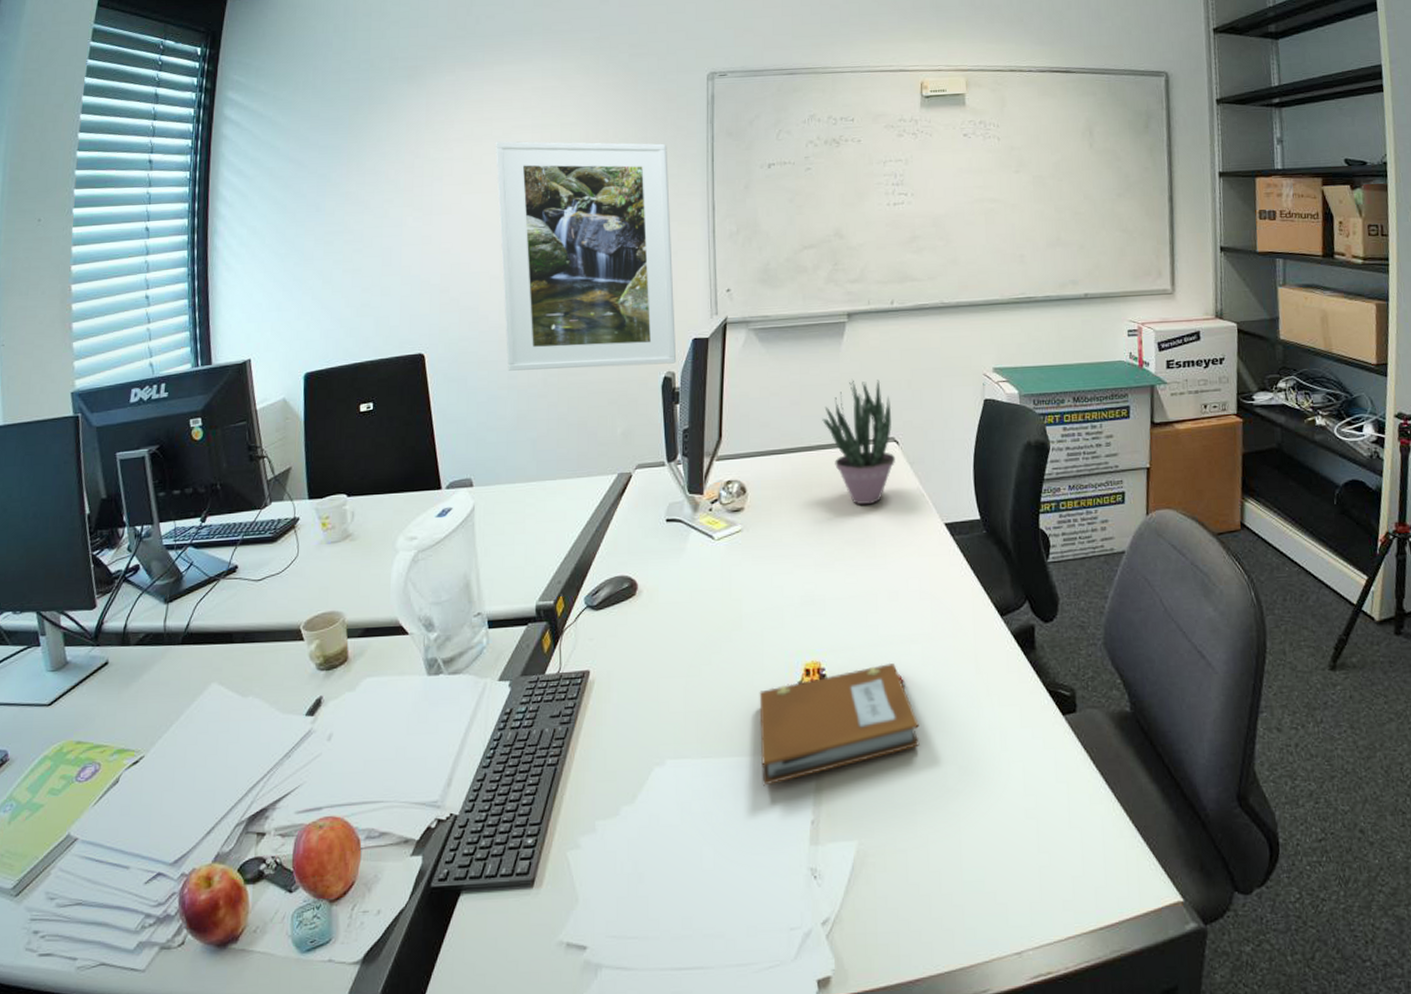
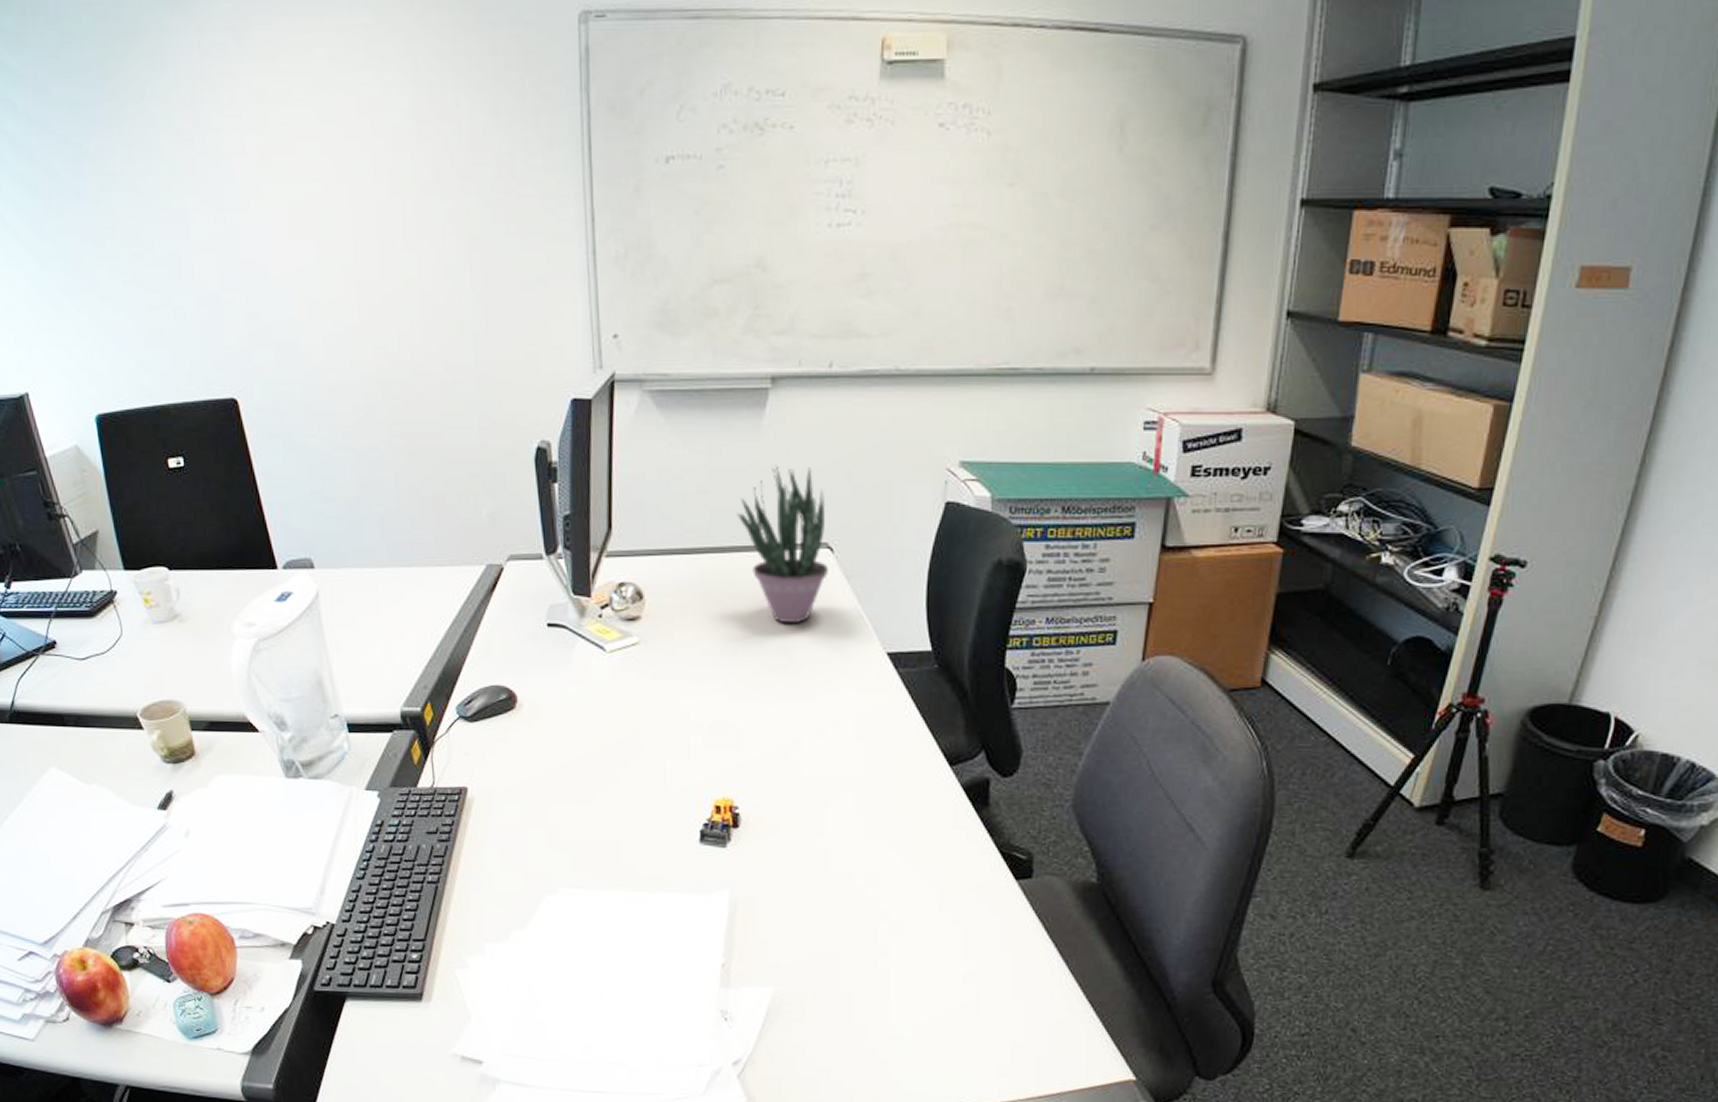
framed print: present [495,141,677,371] -> none [295,106,552,430]
notebook: present [759,662,920,786] -> none [662,806,846,924]

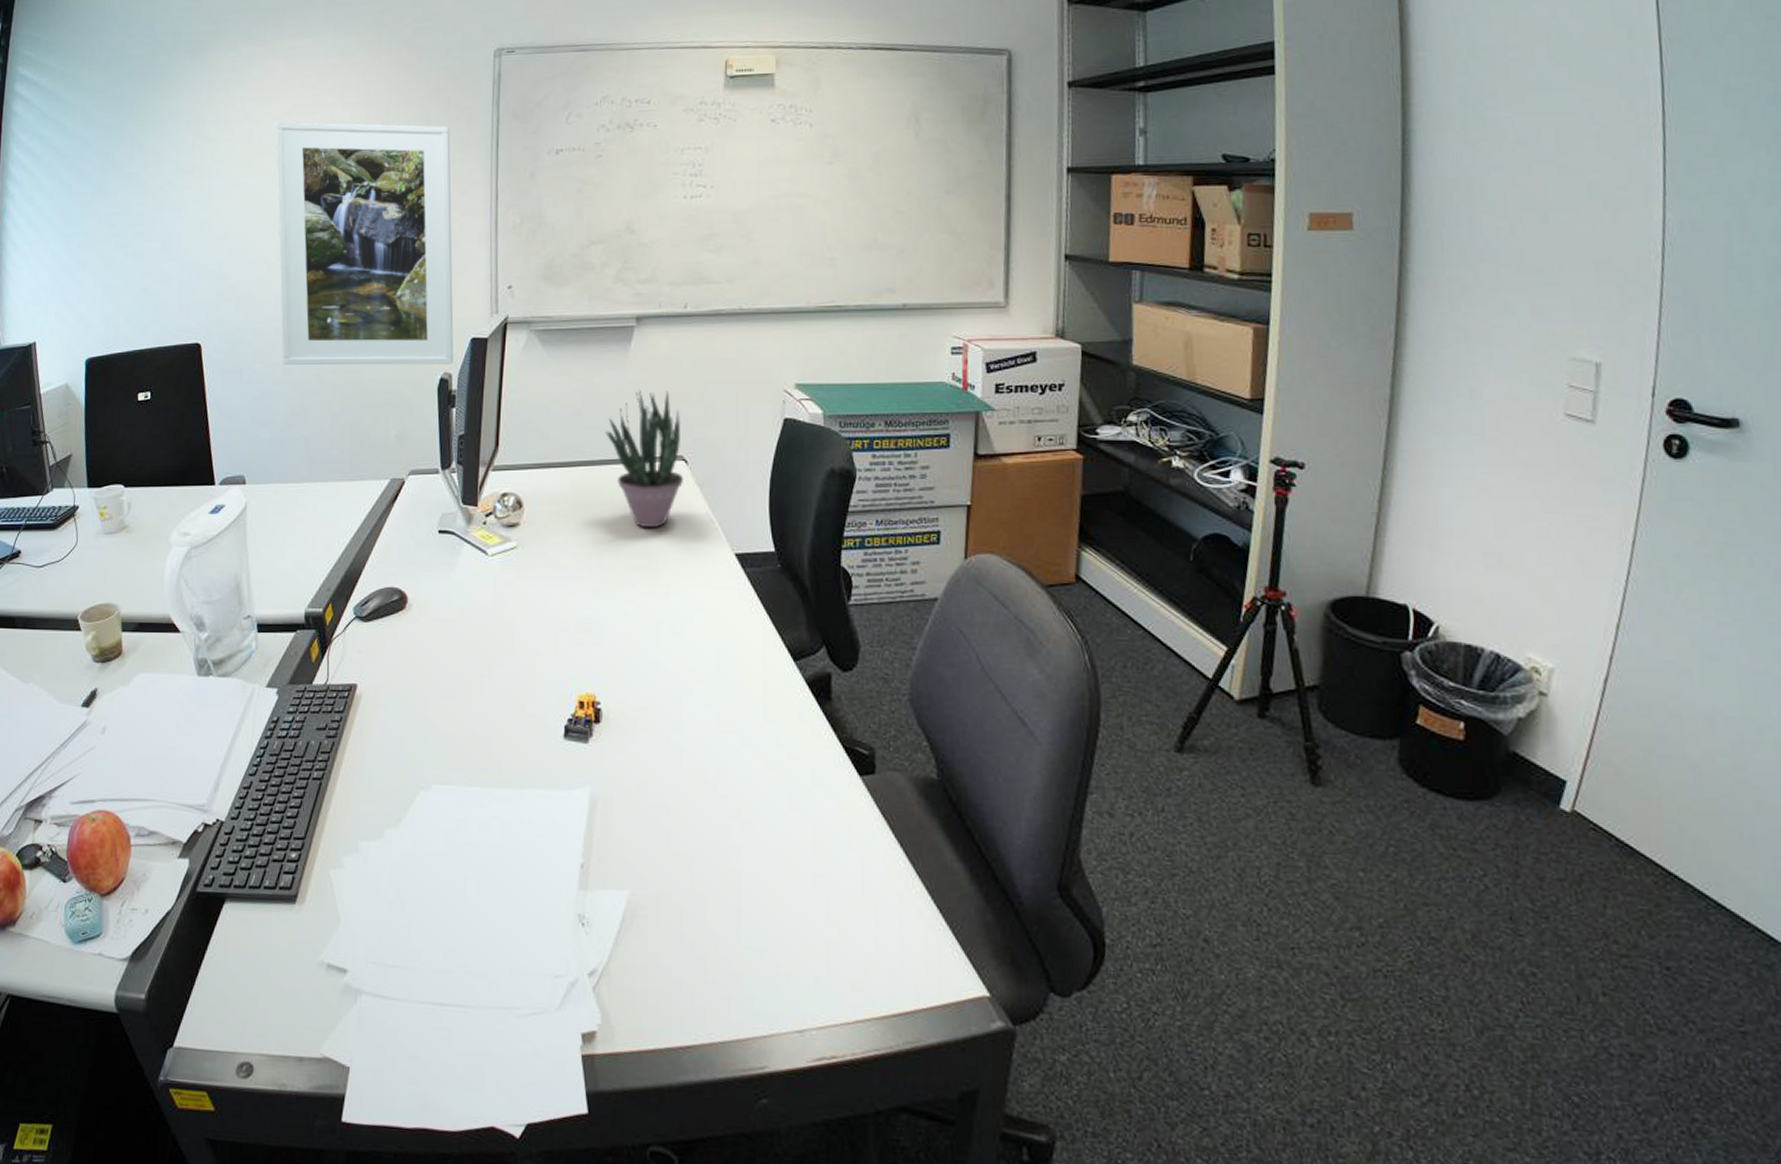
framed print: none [295,106,552,430] -> present [275,121,454,365]

